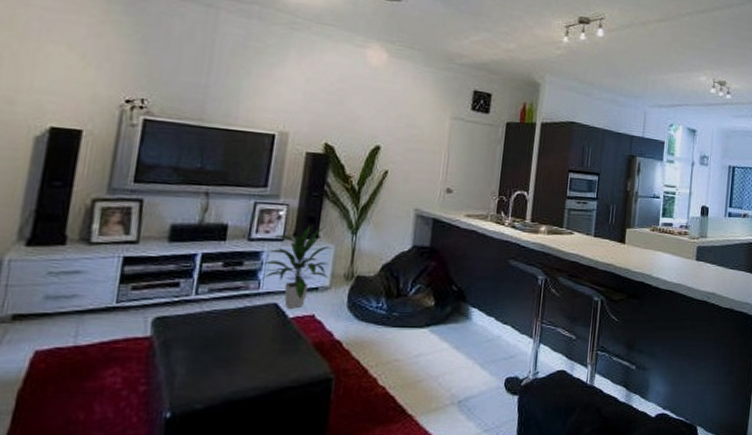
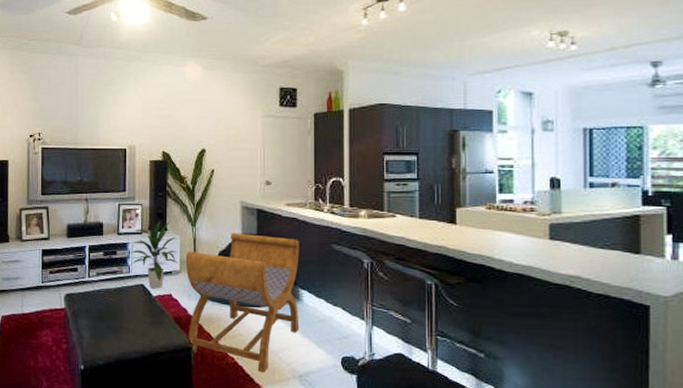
stool: none [330,243,476,401] -> present [185,232,300,372]

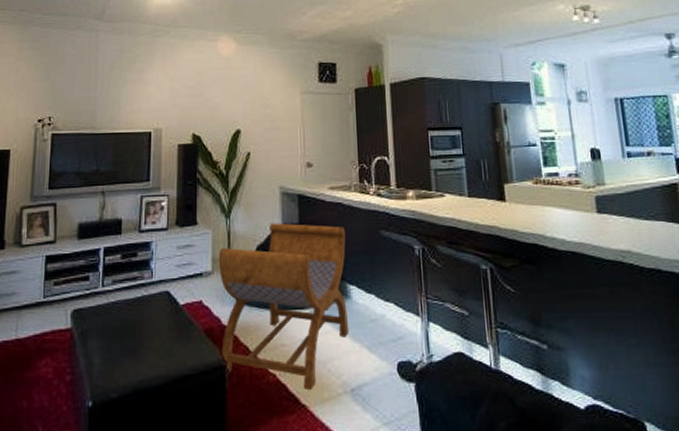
indoor plant: present [130,220,178,289] -> none [153,212,210,296]

